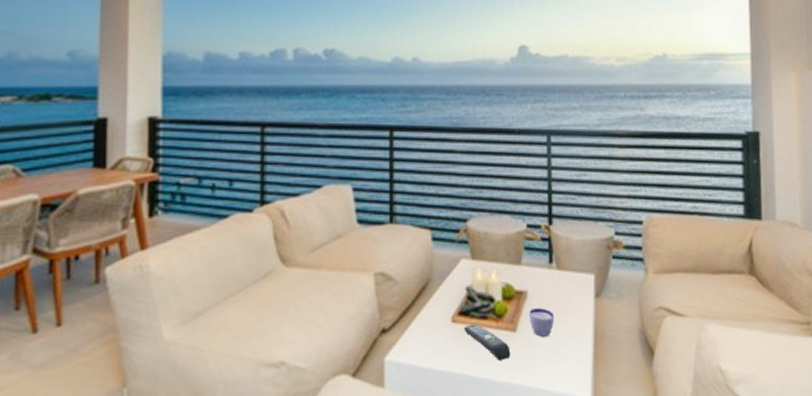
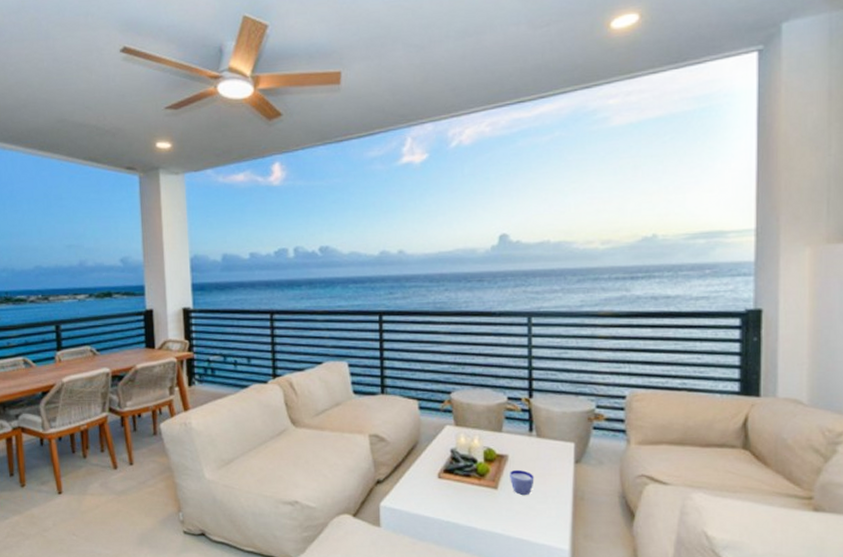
remote control: present [463,324,511,360] -> none [449,480,492,512]

